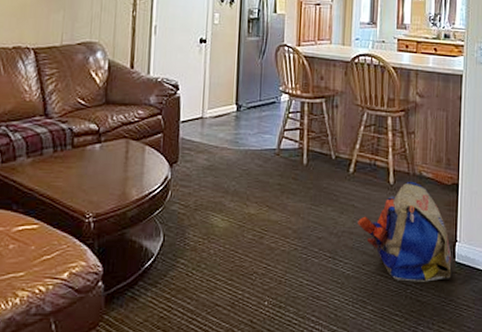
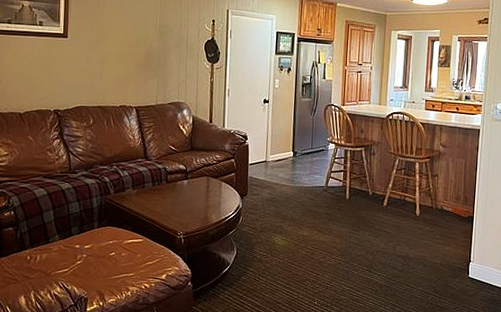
backpack: present [358,181,452,282] -> none [389,213,466,292]

